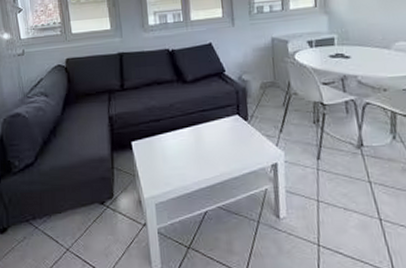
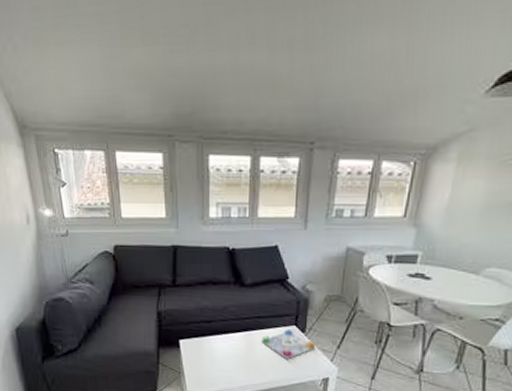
board game: none [209,118,260,148] -> present [262,328,316,359]

